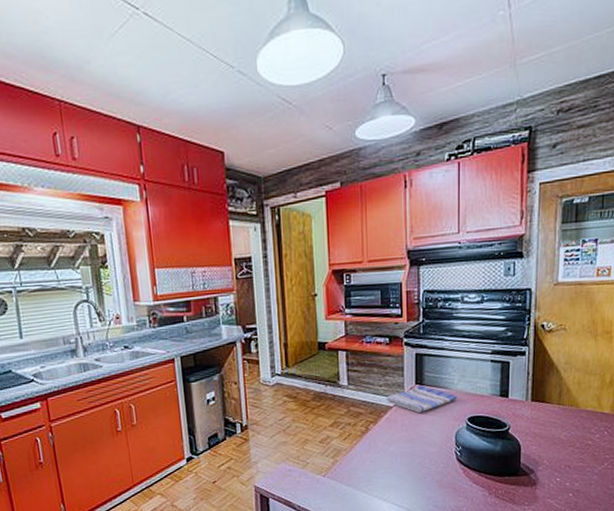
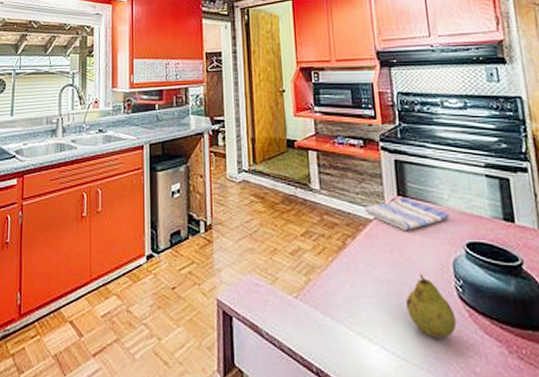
fruit: none [415,445,453,492] -> present [406,273,457,338]

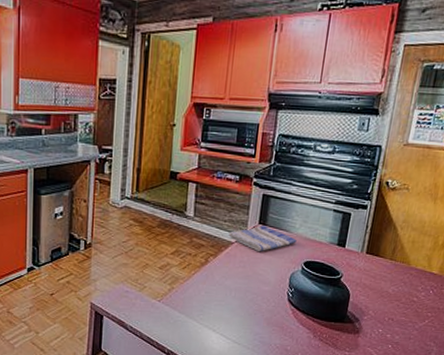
fruit: present [406,273,457,338] -> none [247,284,282,328]

